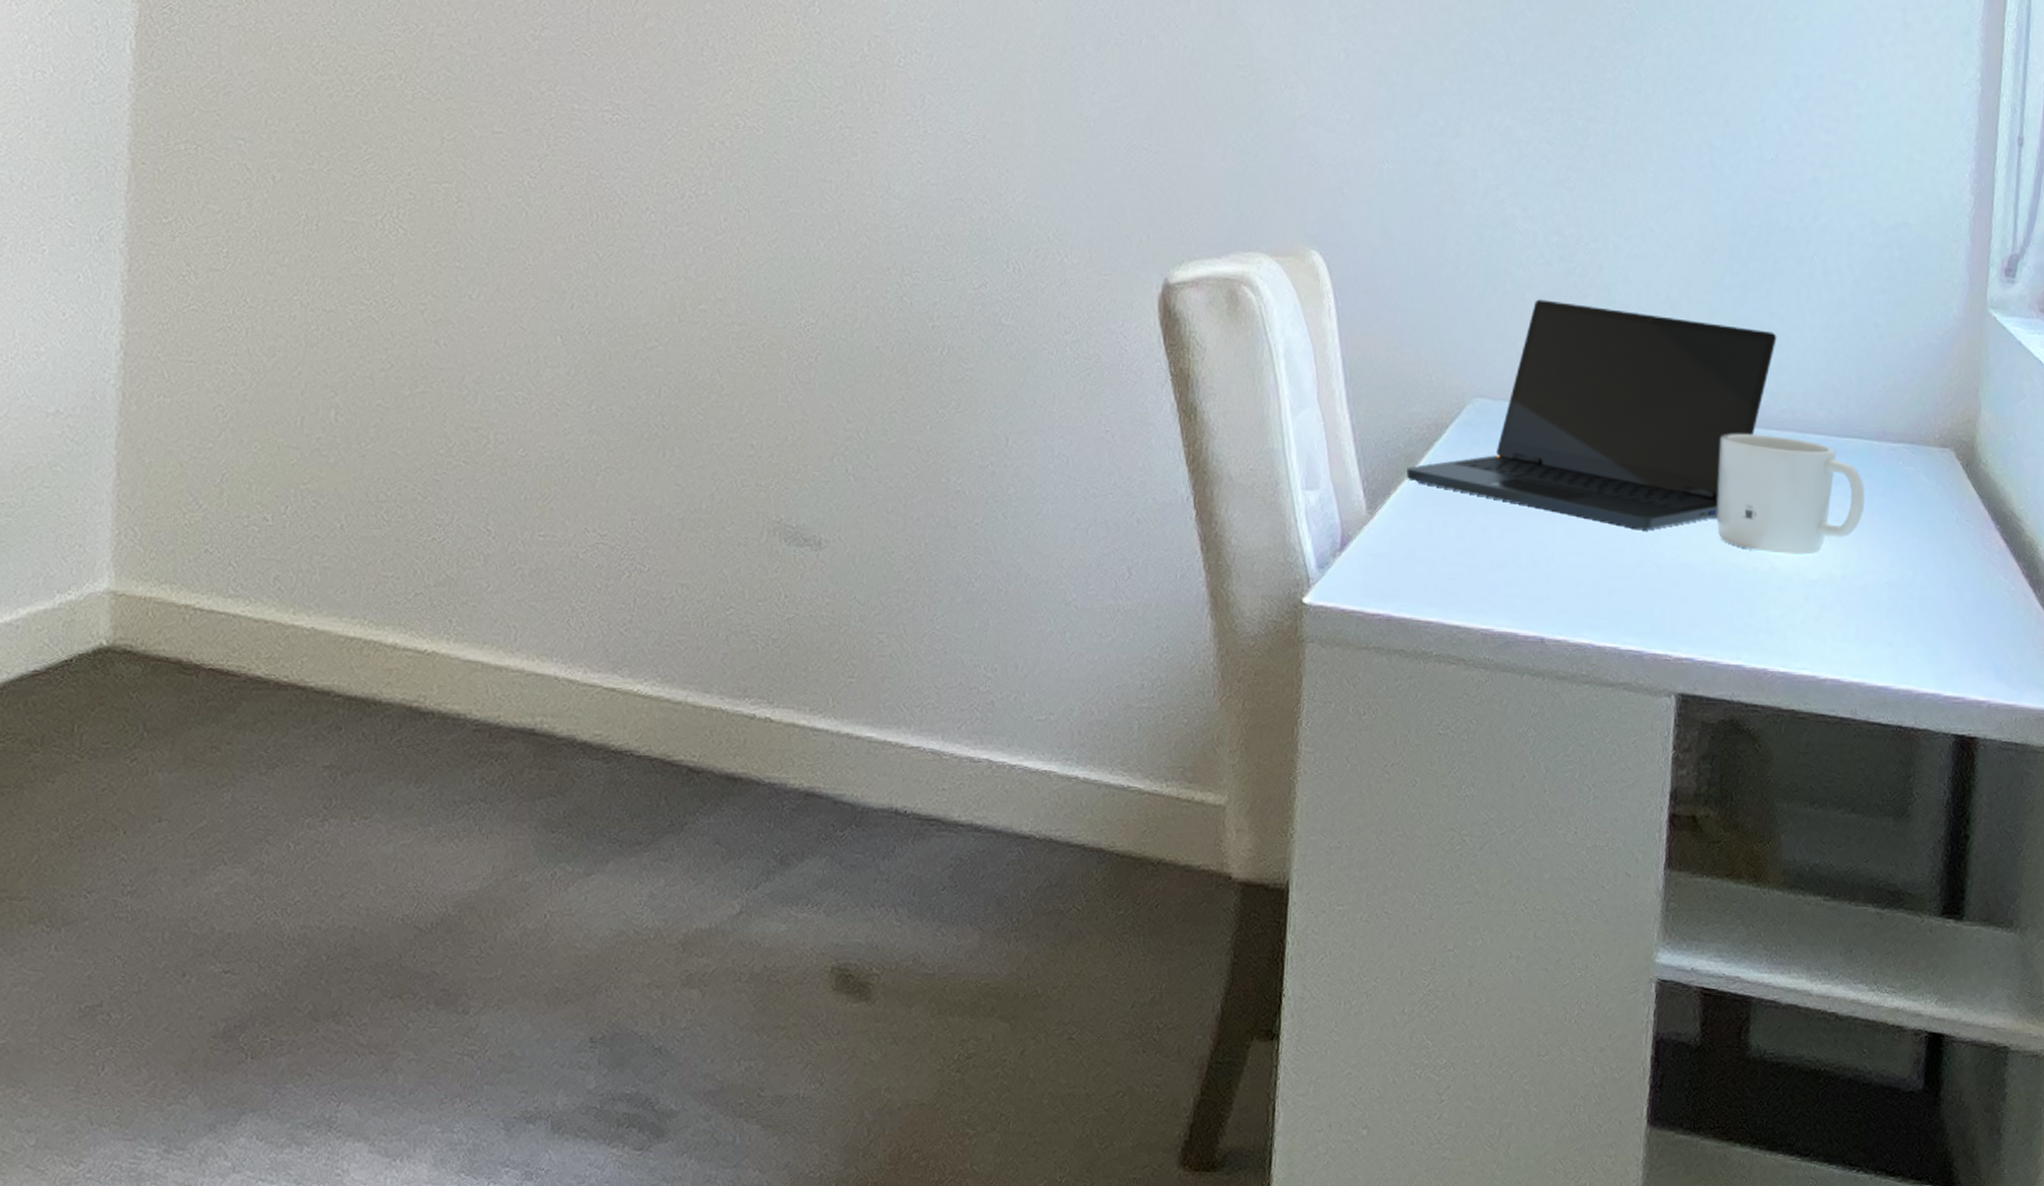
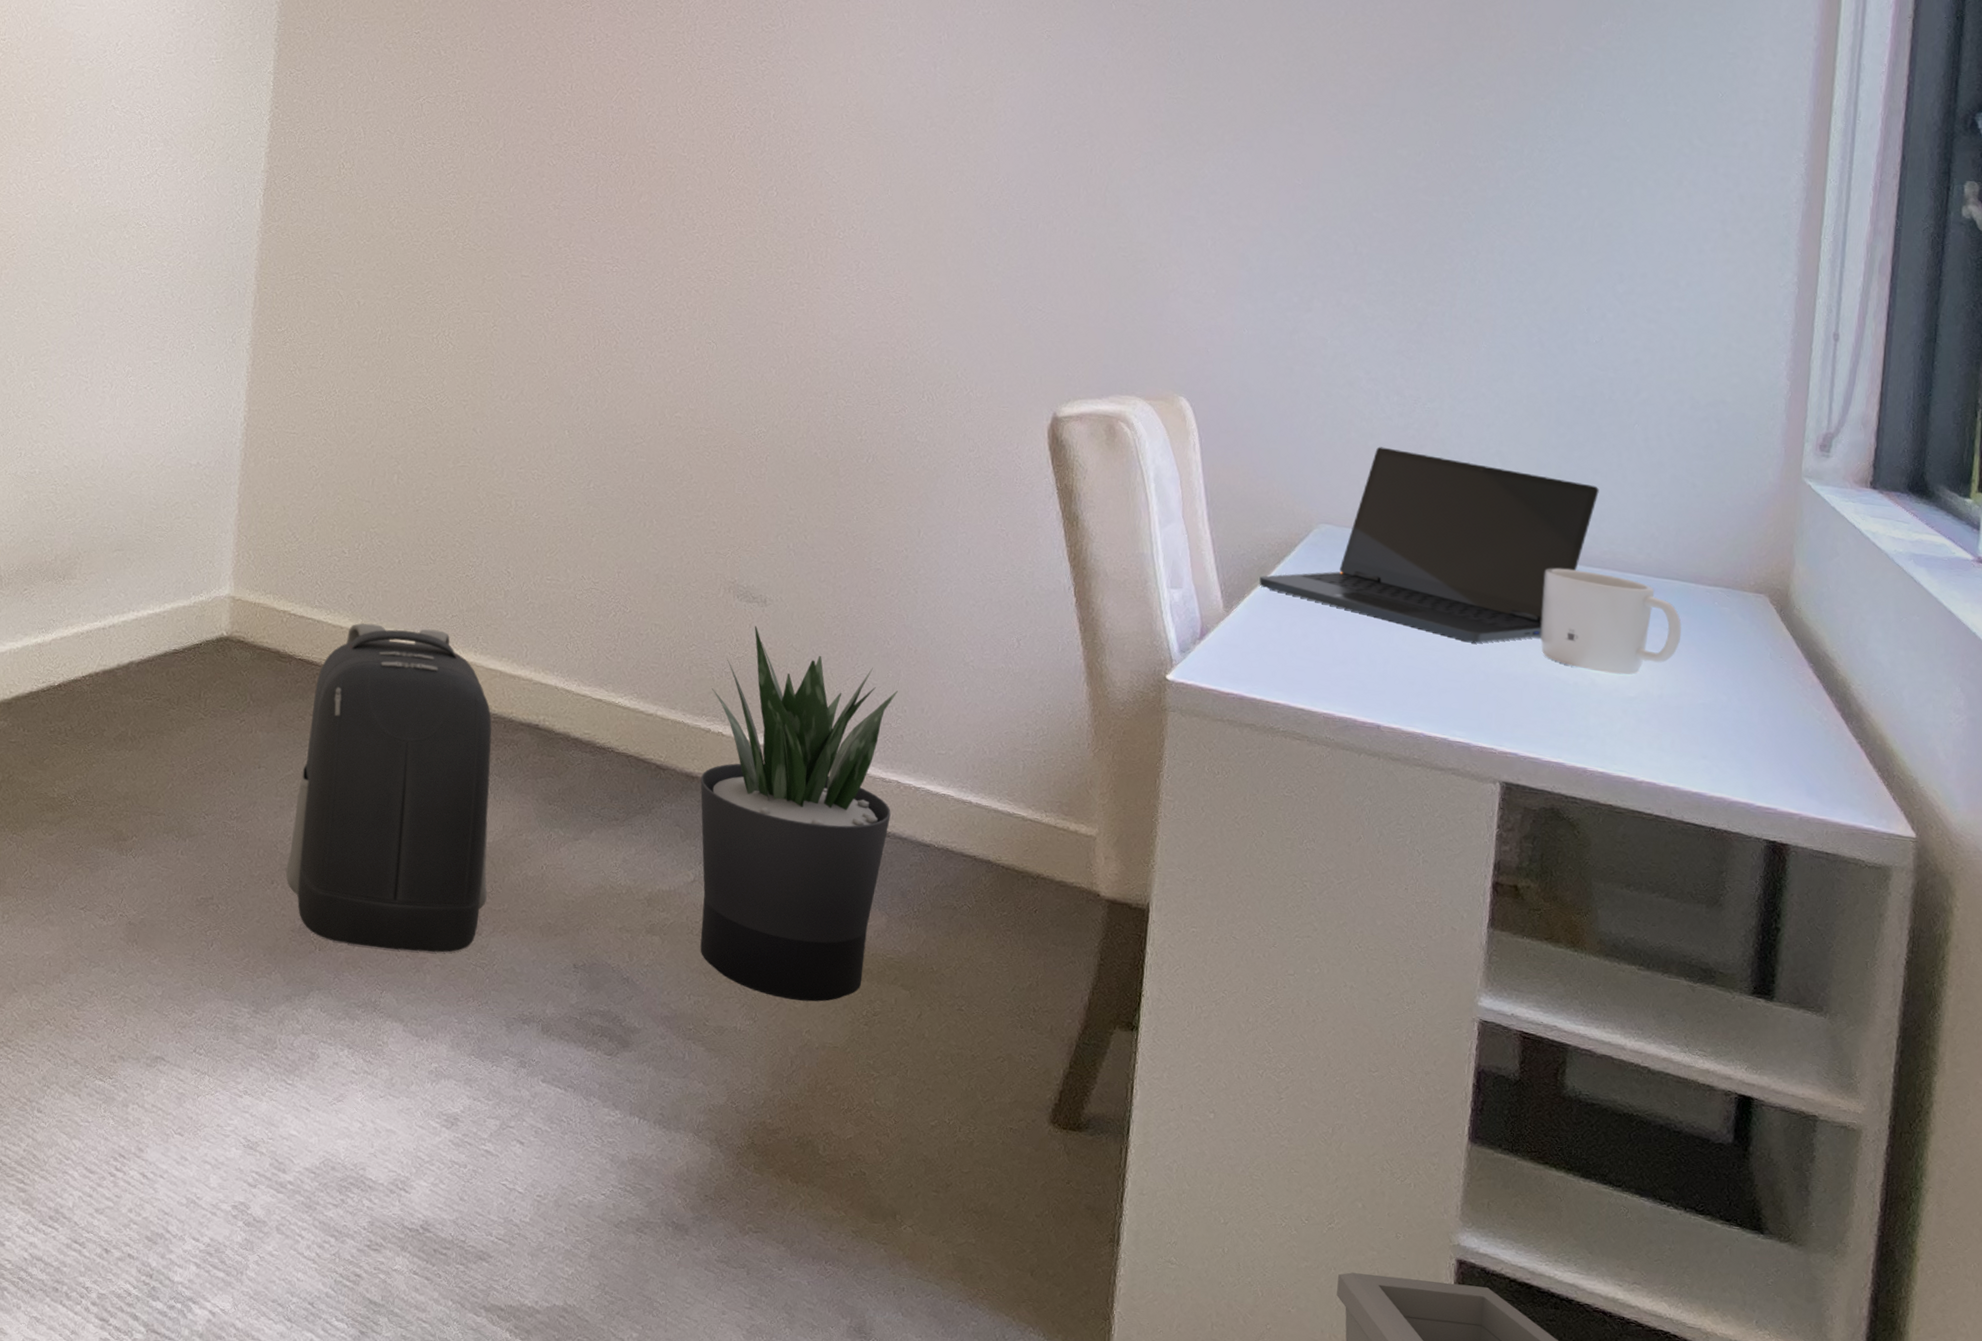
backpack: none [201,613,474,1046] -> present [285,623,492,953]
planter: none [745,575,986,1051] -> present [700,625,898,1002]

